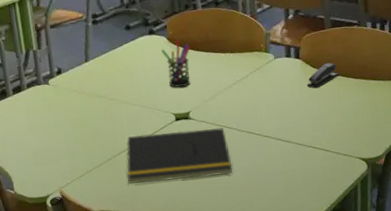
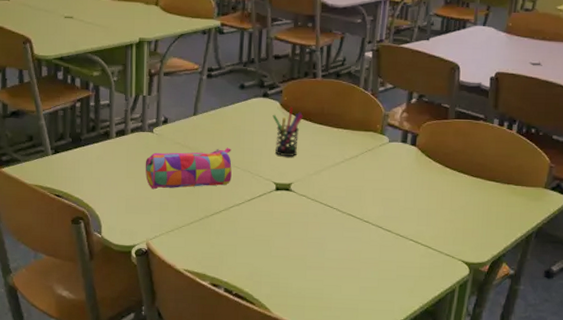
pencil case: none [45,87,132,139] -> present [145,147,232,190]
notepad: present [126,127,233,184] -> none [216,198,327,255]
stapler: present [307,62,341,89] -> none [419,155,457,180]

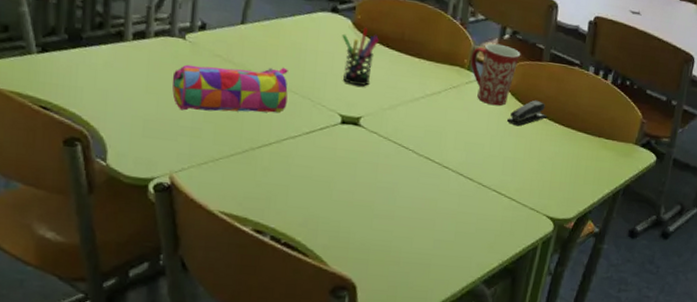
mug: none [383,108,428,164] -> present [470,43,521,106]
stapler: none [419,155,457,180] -> present [507,100,548,127]

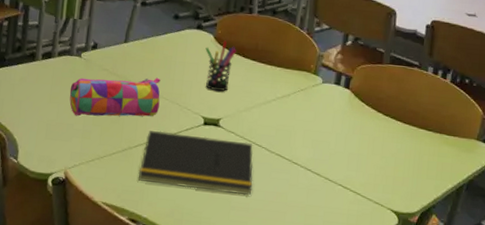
notepad: none [263,129,399,202] -> present [138,131,254,195]
mug: present [470,43,521,106] -> none [316,49,363,106]
stapler: present [507,100,548,127] -> none [351,99,389,125]

